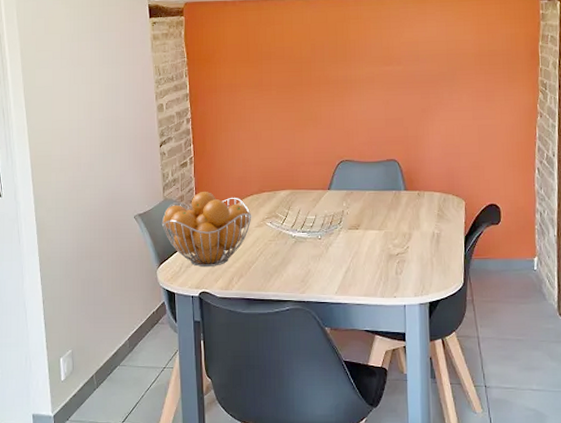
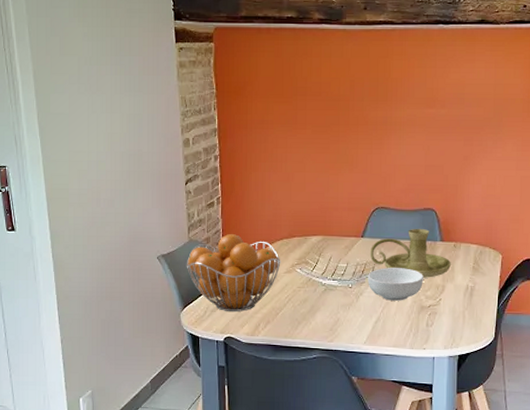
candle holder: none [336,178,416,227] -> present [369,228,451,278]
cereal bowl: none [336,218,390,250] -> present [368,268,423,301]

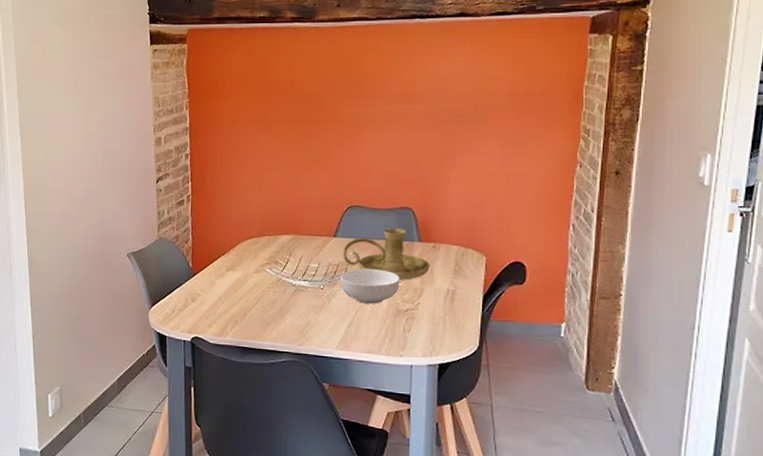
fruit basket: present [186,234,281,312] -> none [155,232,250,311]

